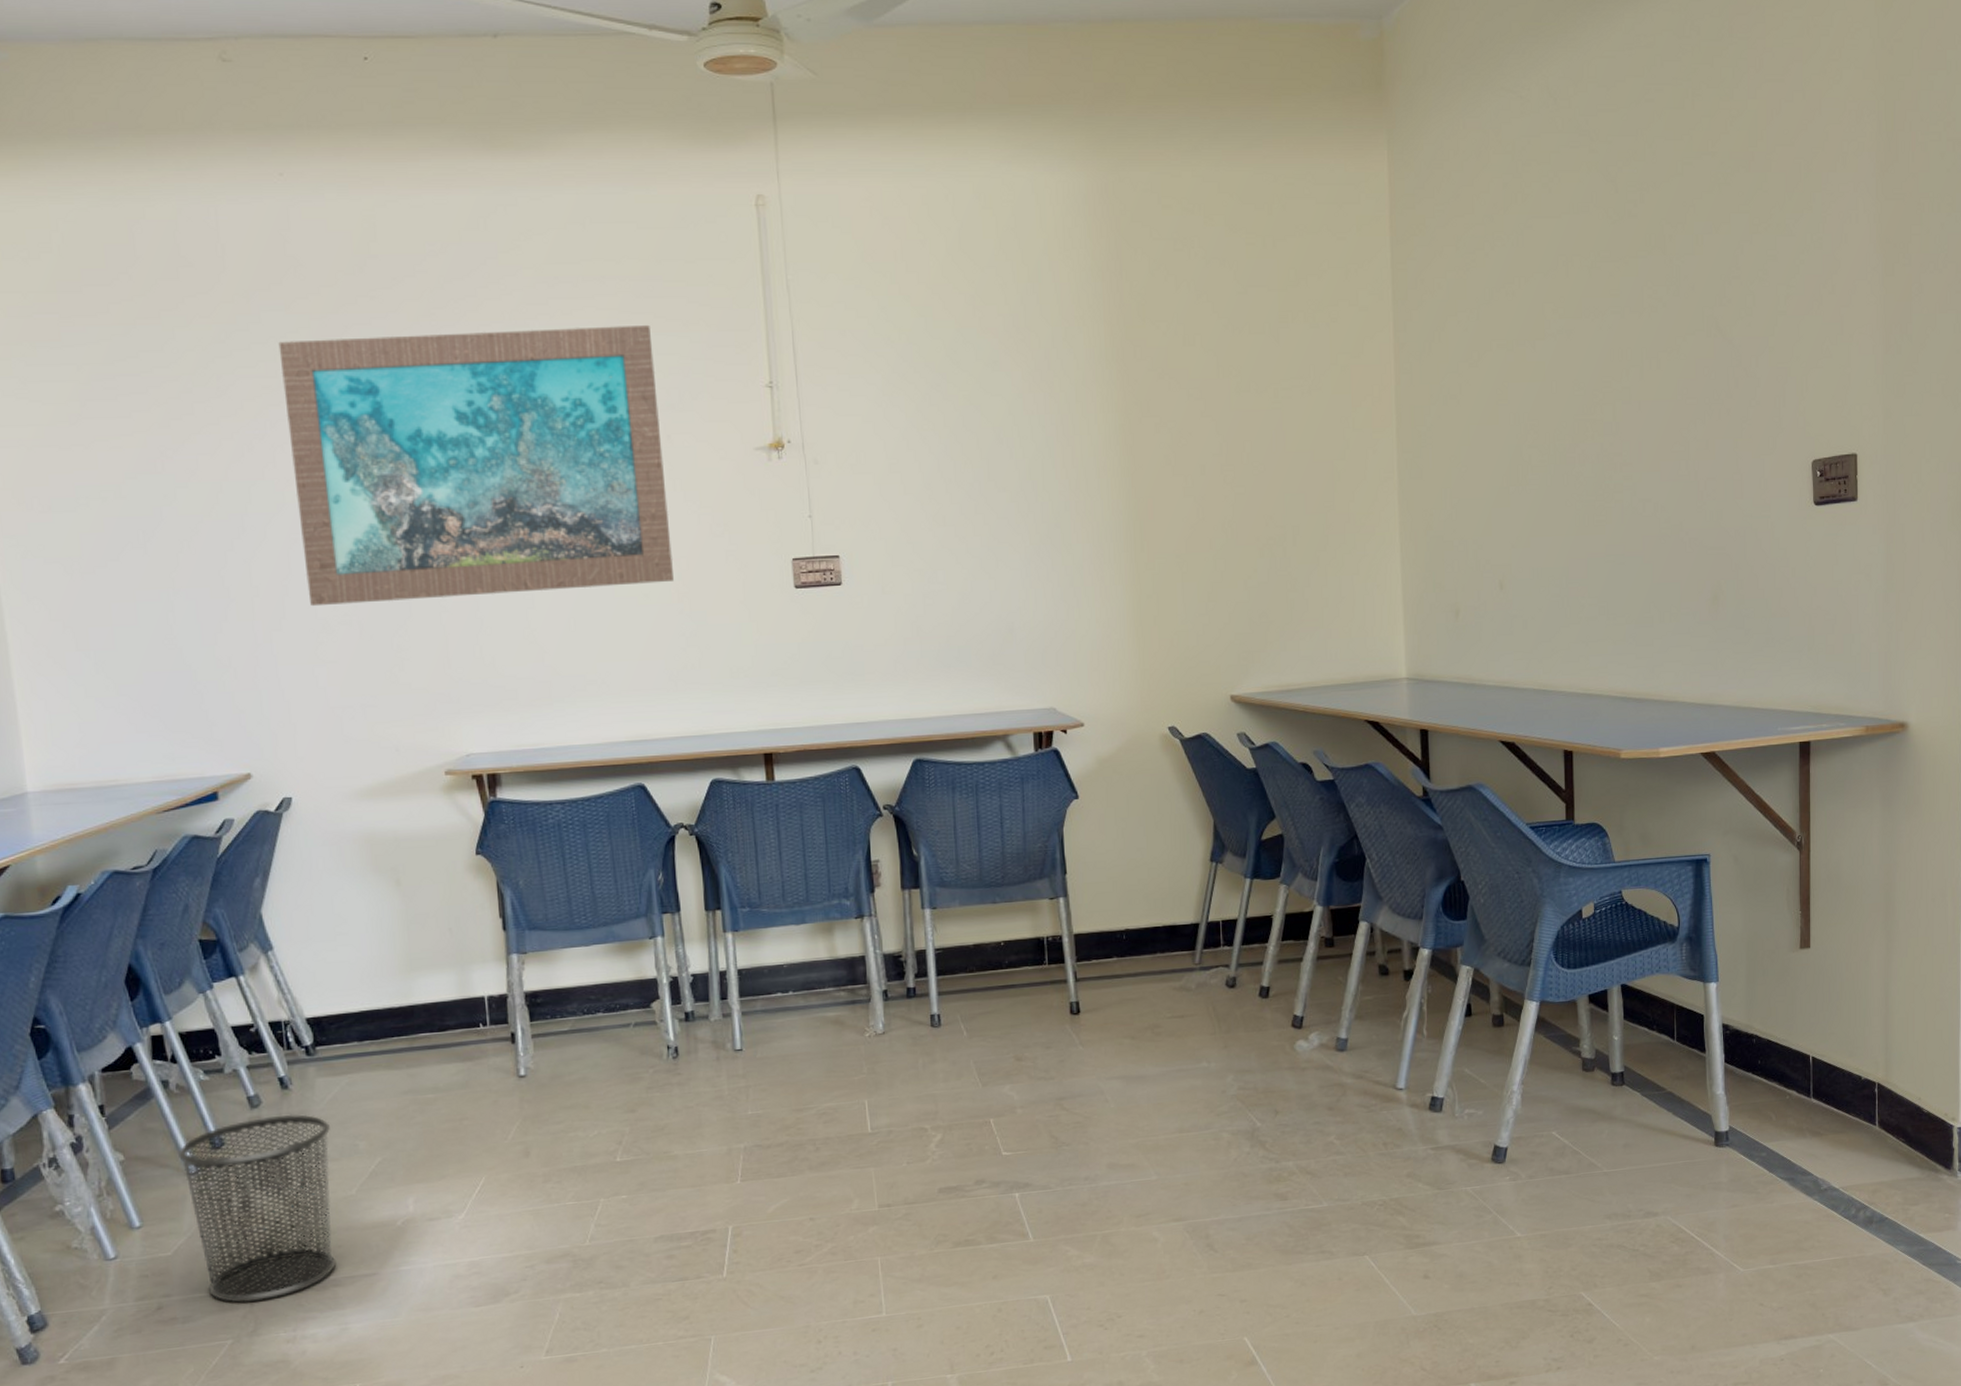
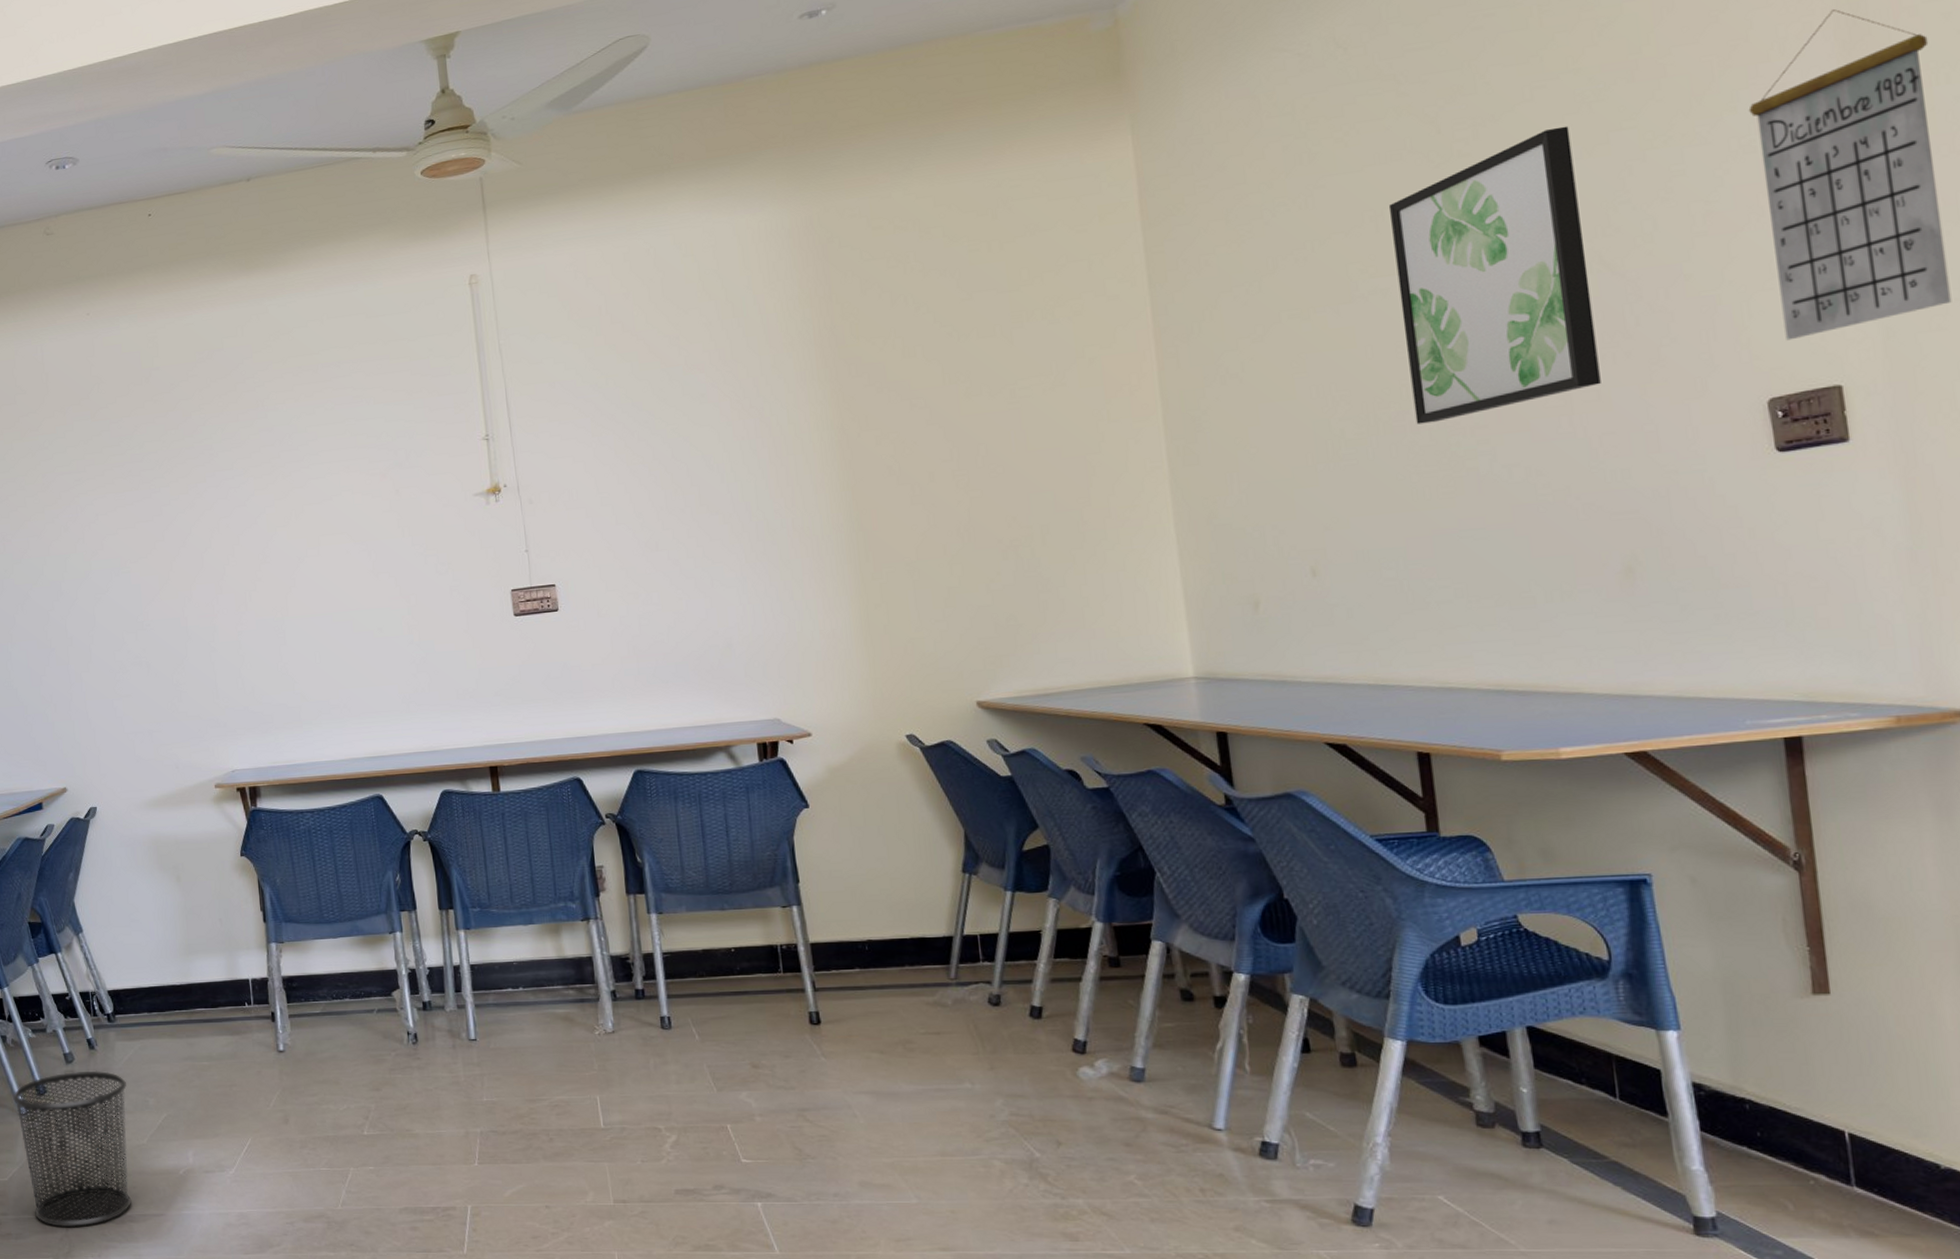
wall art: present [278,324,674,607] -> none [86,397,404,652]
wall art: none [1576,202,1709,457] -> present [1388,126,1601,425]
calendar: none [1820,135,1930,412] -> present [1748,9,1952,341]

